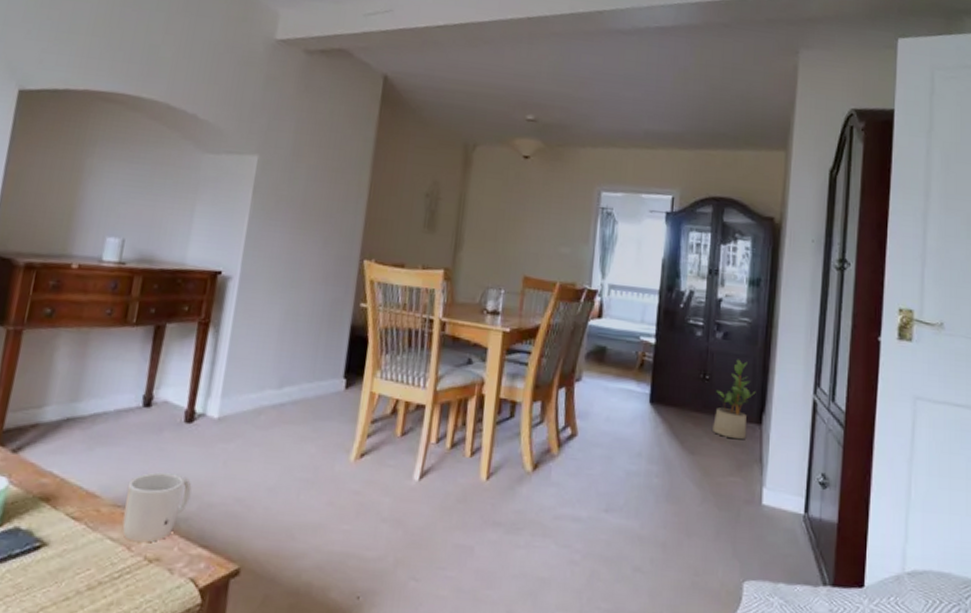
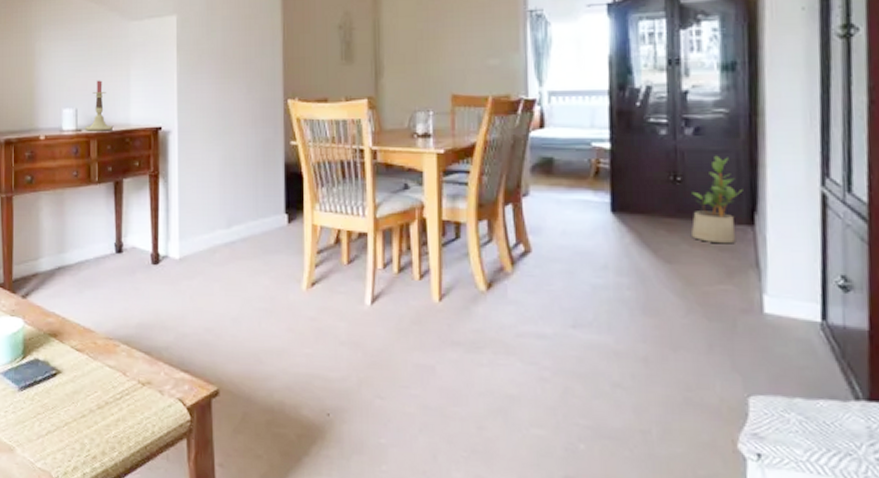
mug: present [122,472,192,543] -> none [115,309,167,369]
candlestick: none [130,211,165,269] -> present [85,80,113,131]

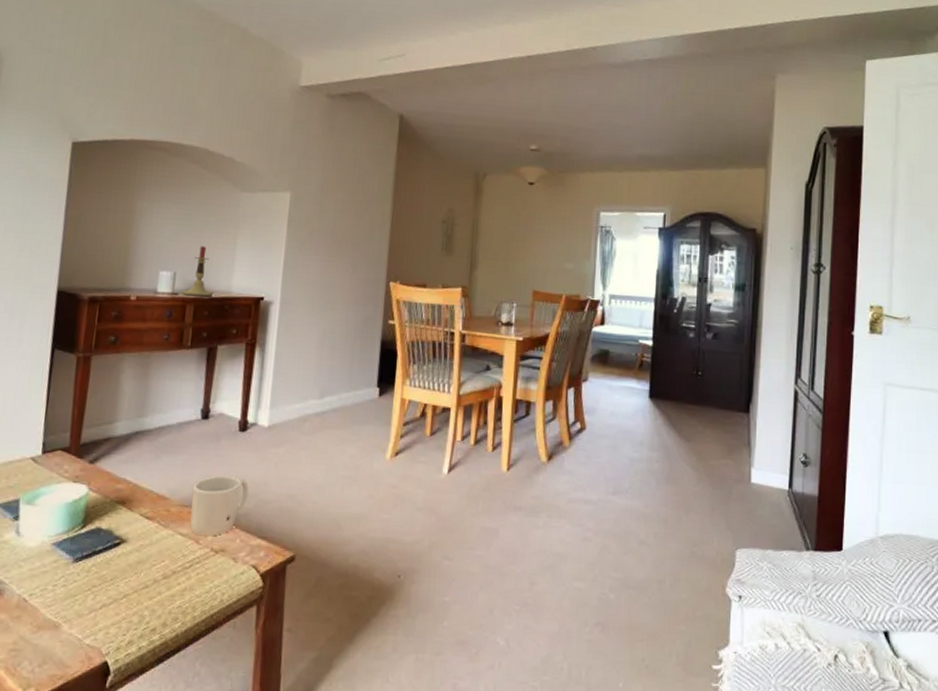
mug: none [115,309,167,369] -> present [190,475,249,537]
potted plant: present [691,155,743,244] -> none [706,356,743,427]

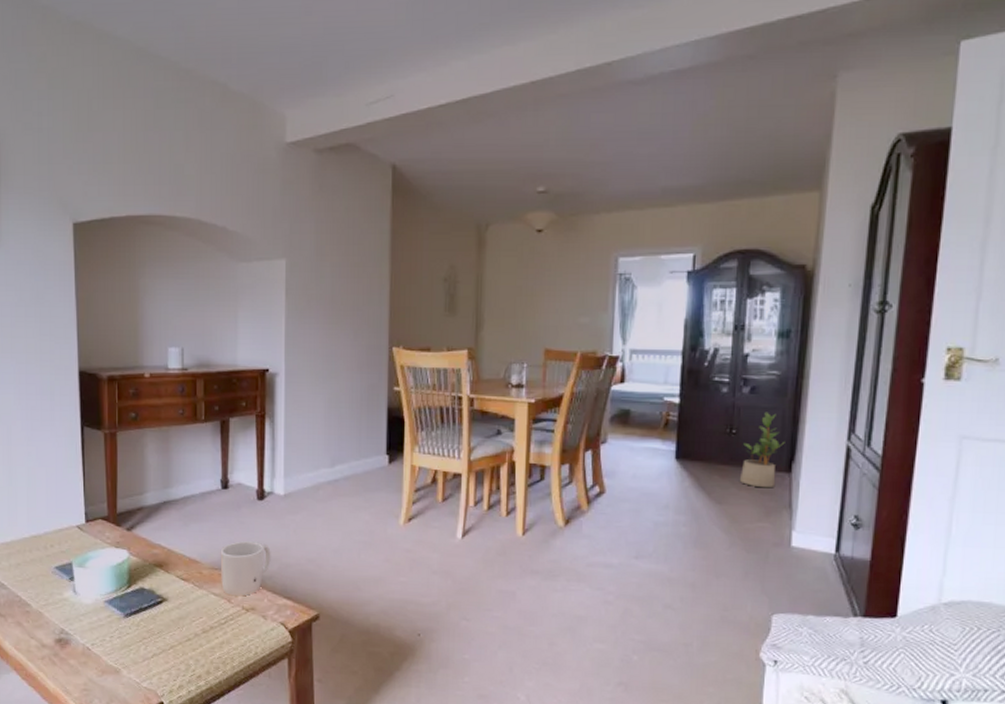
candlestick: present [182,246,213,297] -> none [192,320,220,371]
potted plant: none [706,356,743,427] -> present [740,412,785,488]

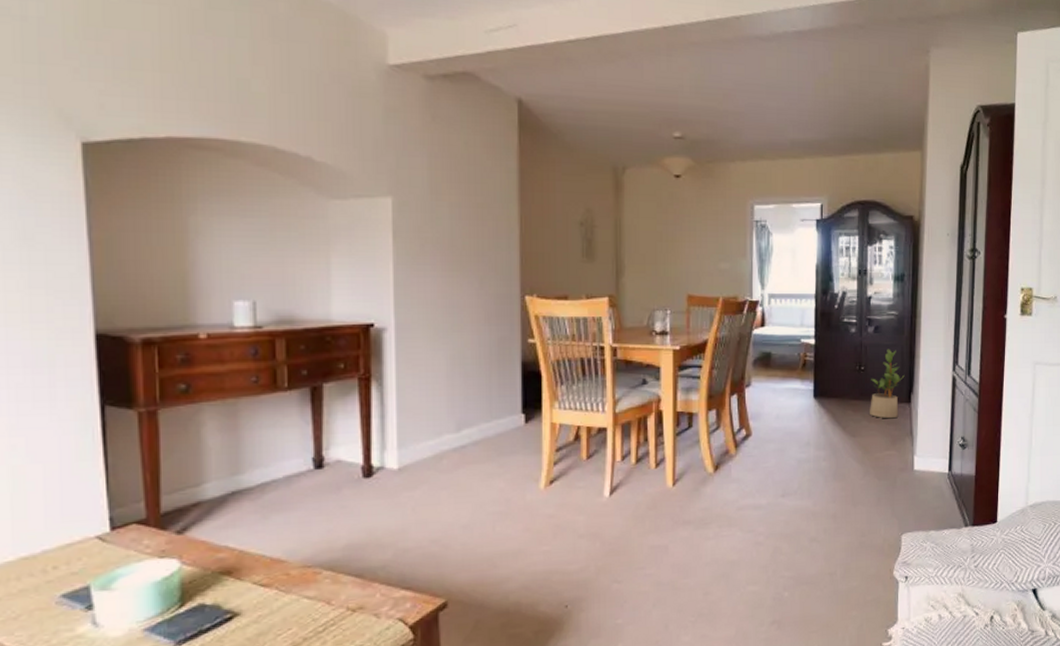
mug: present [220,541,271,597] -> none [314,527,383,597]

